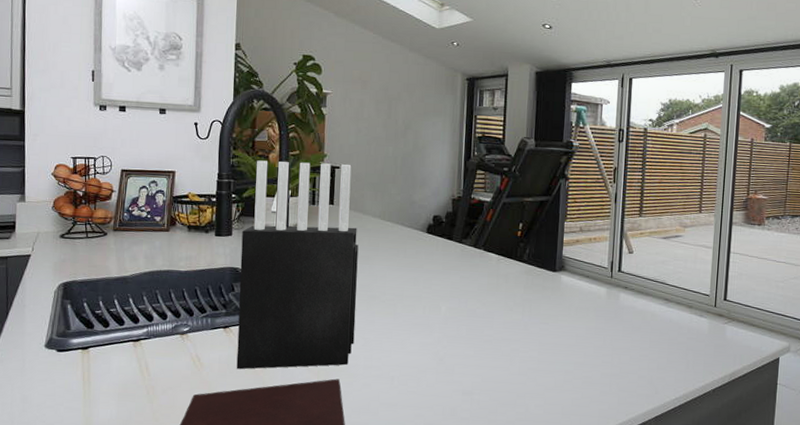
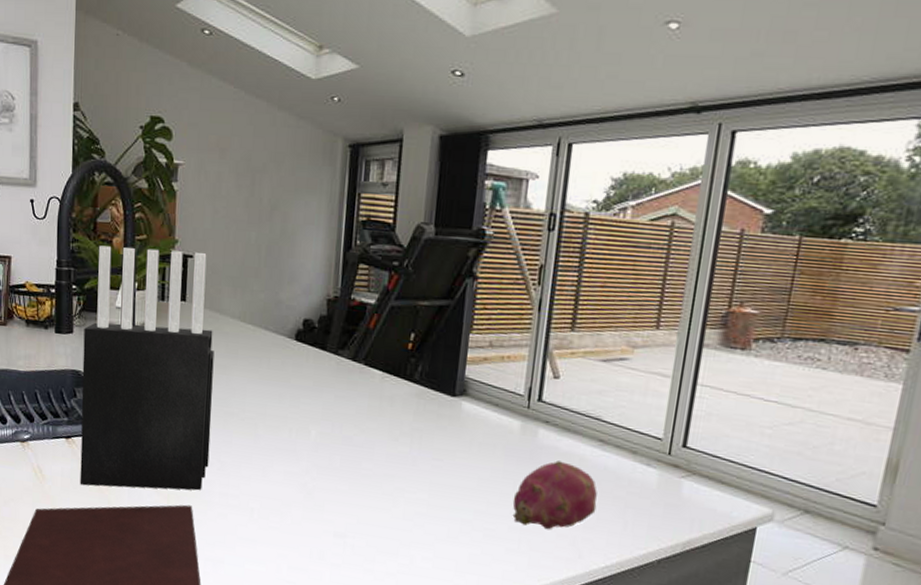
fruit: none [603,317,666,373] -> present [512,461,597,530]

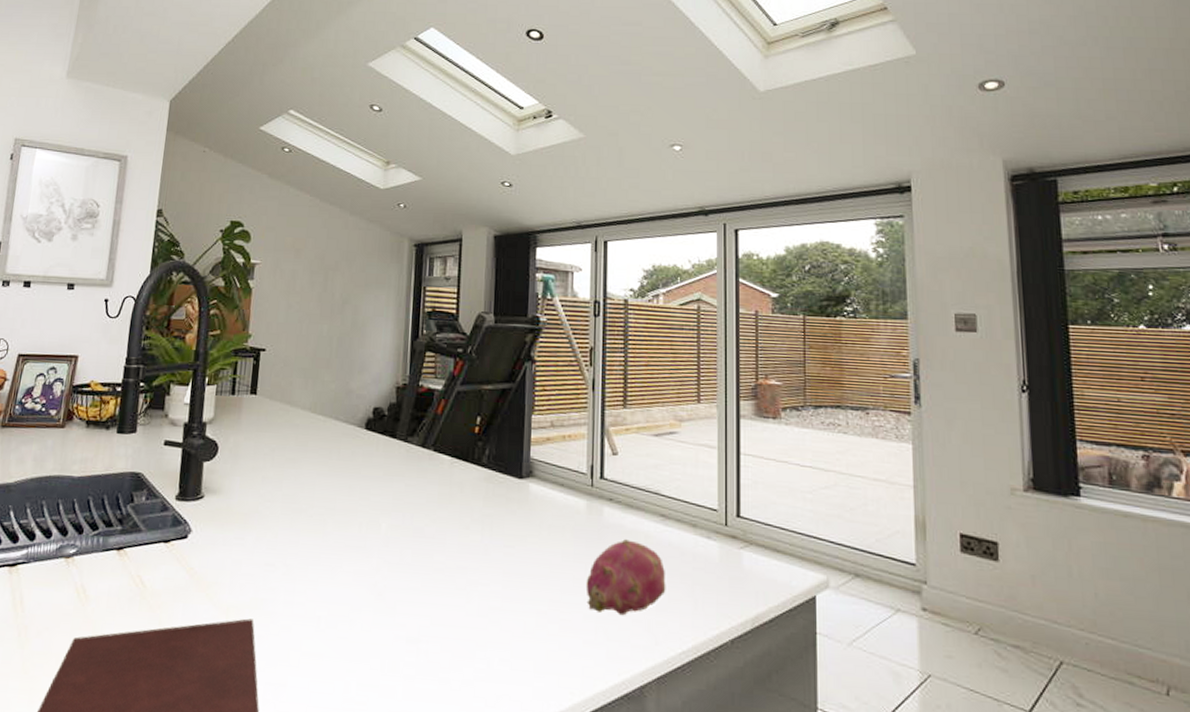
knife block: present [80,245,215,491] -> none [128,342,284,605]

